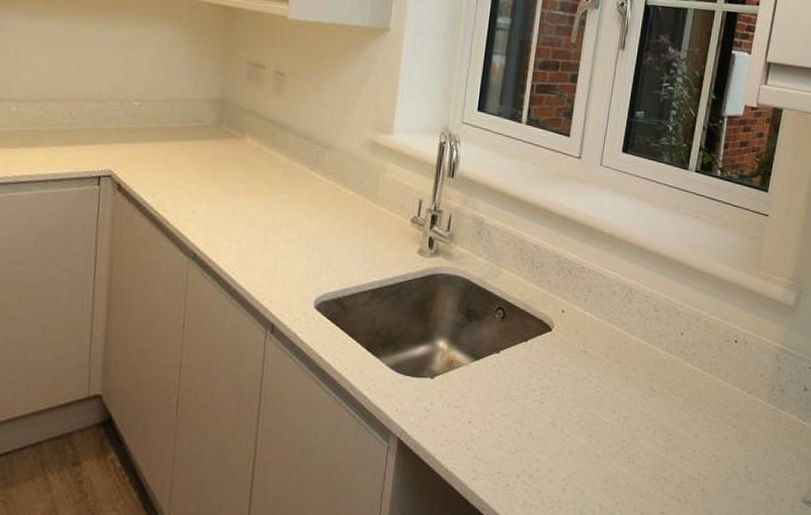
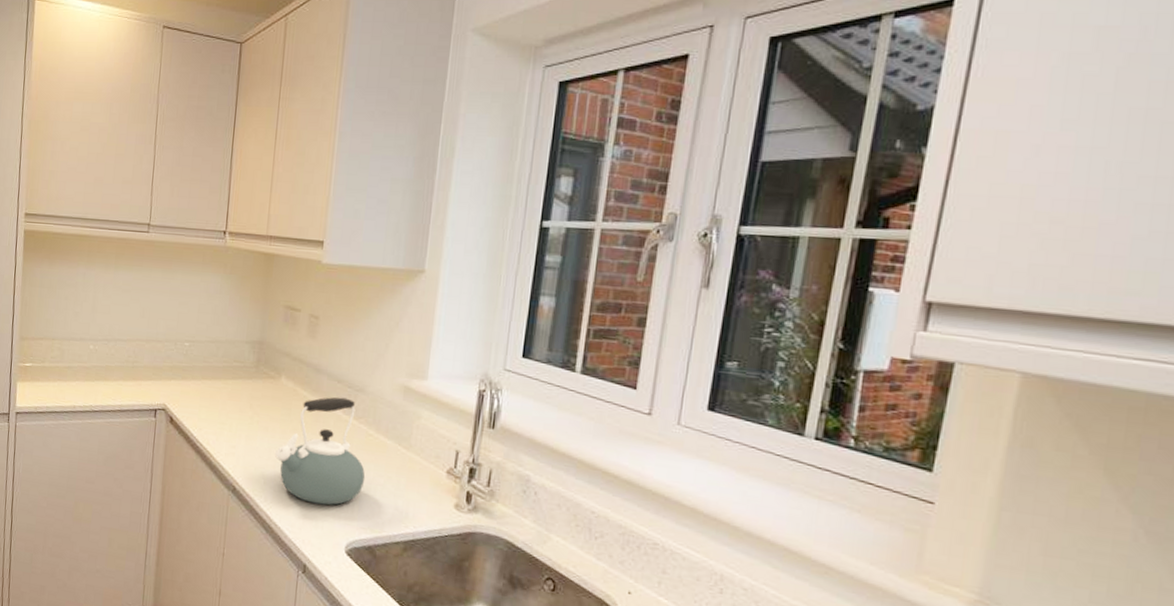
kettle: none [240,154,334,263] -> present [275,397,366,506]

